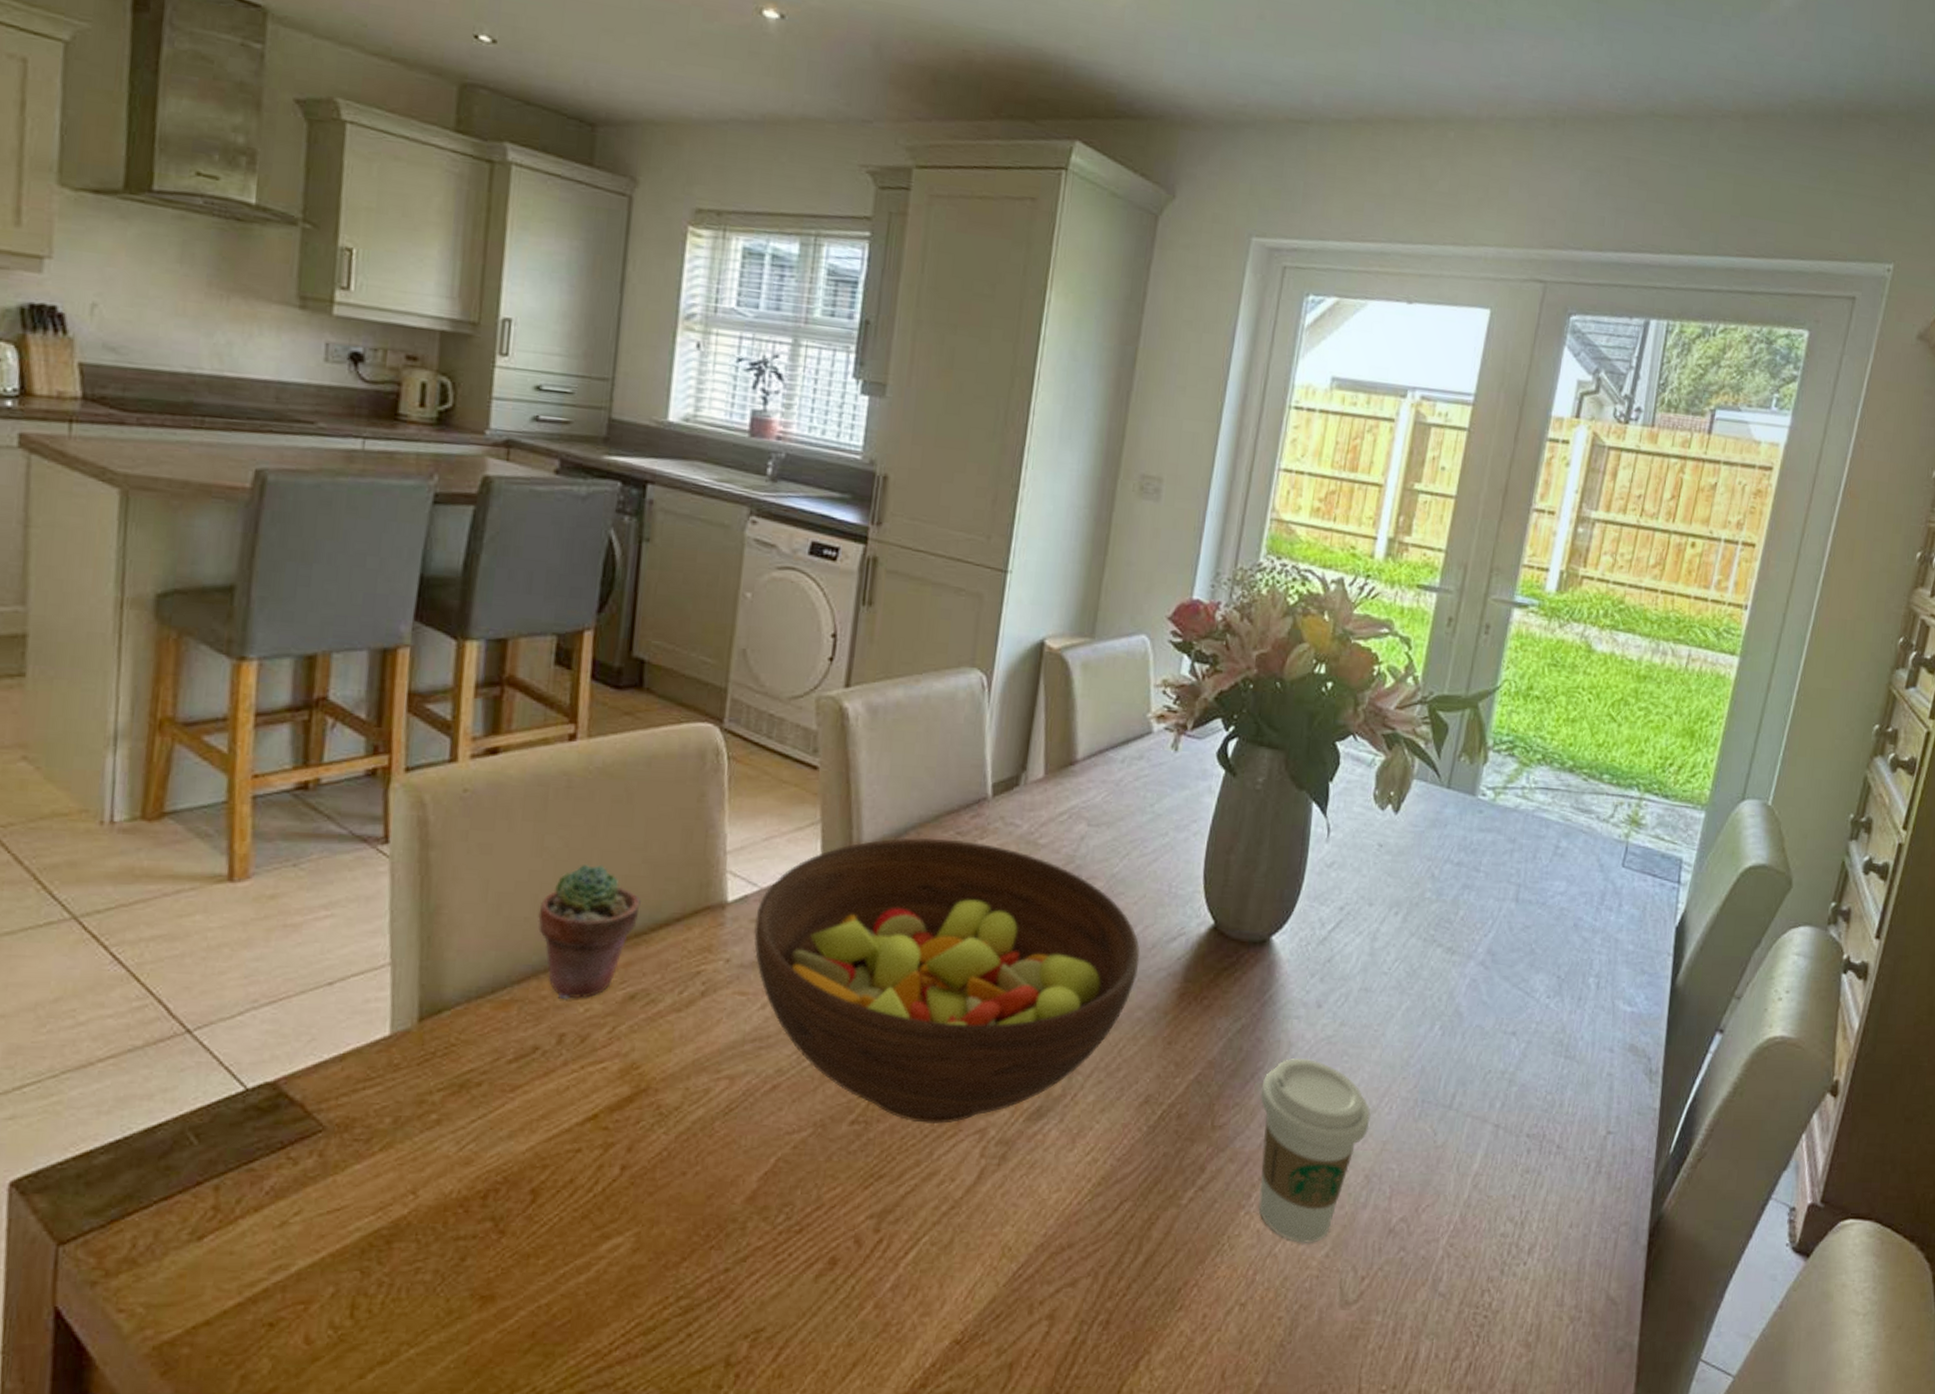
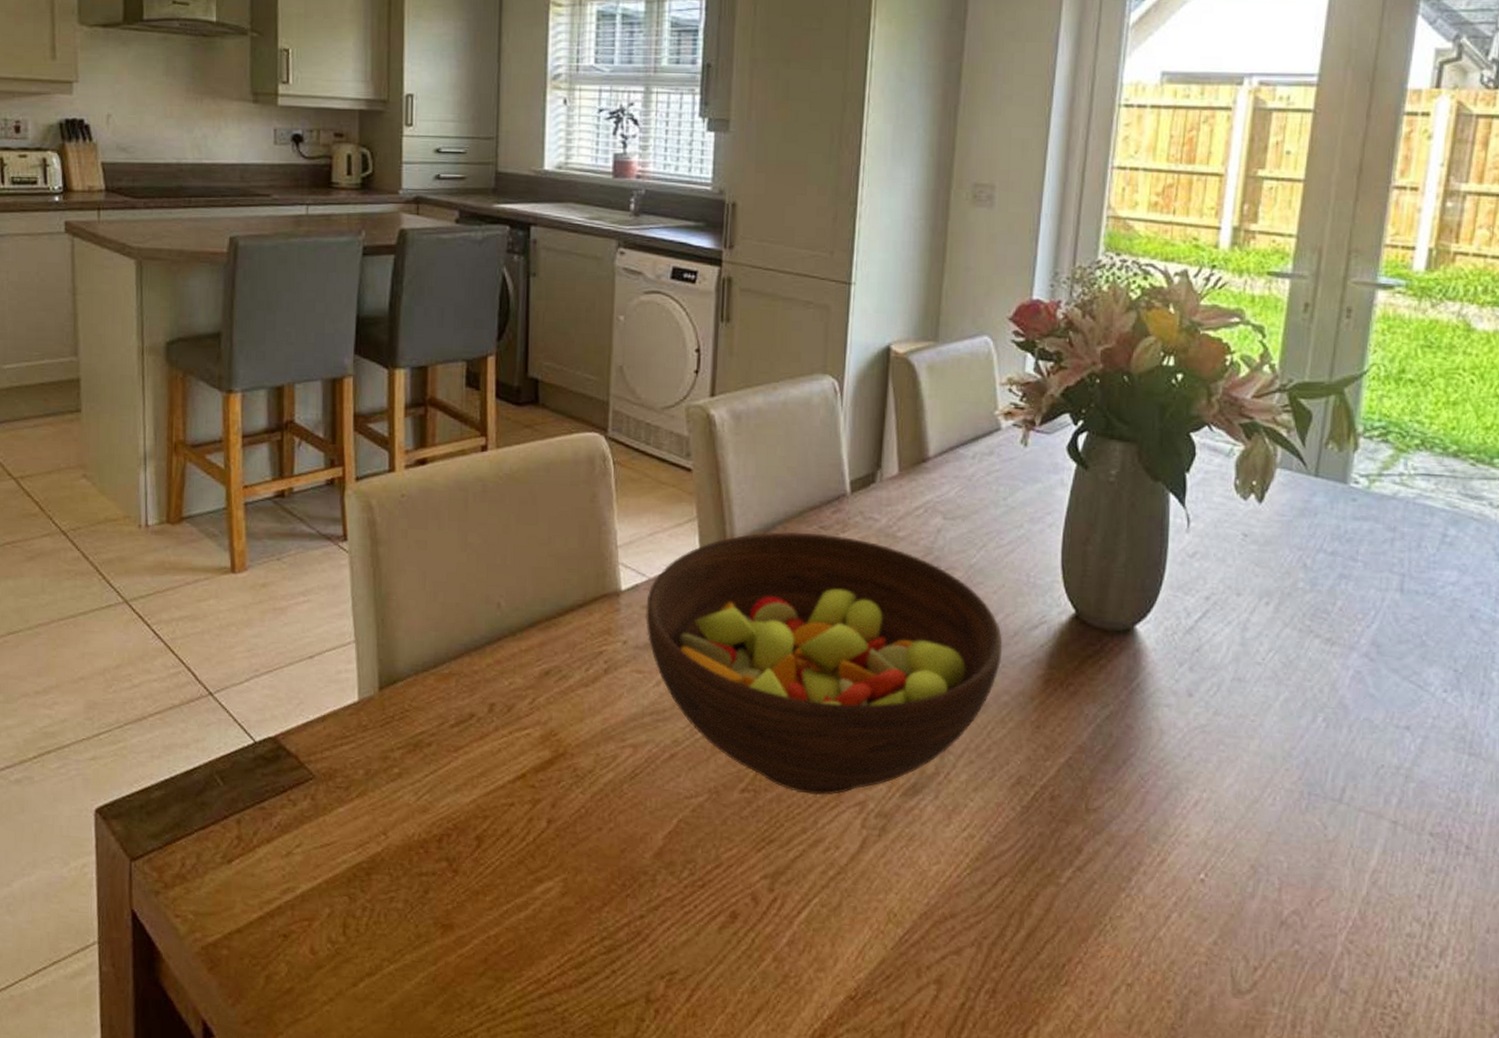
potted succulent: present [538,863,641,1000] -> none [467,557,549,675]
coffee cup: present [1258,1058,1371,1243] -> none [1133,746,1253,930]

